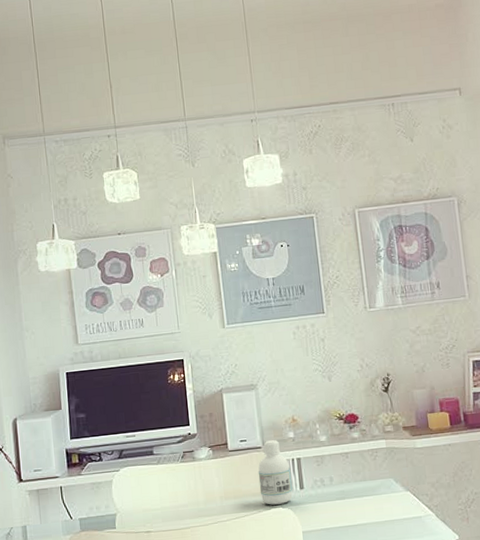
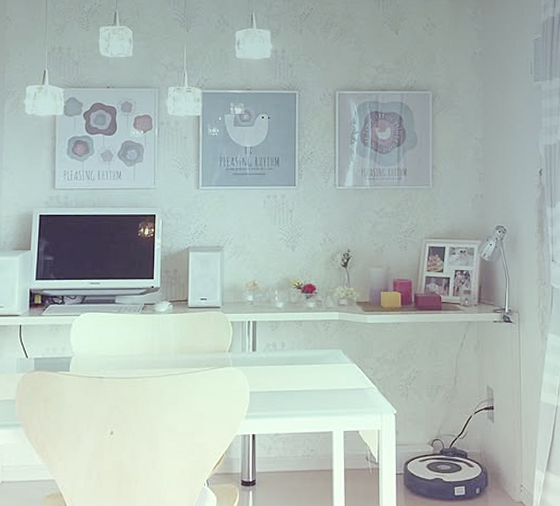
bottle: present [258,440,293,505] -> none [213,302,246,364]

